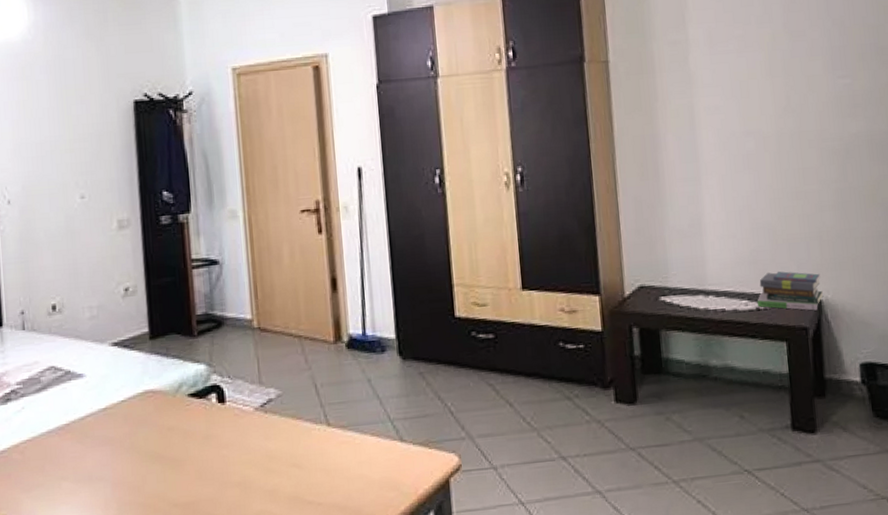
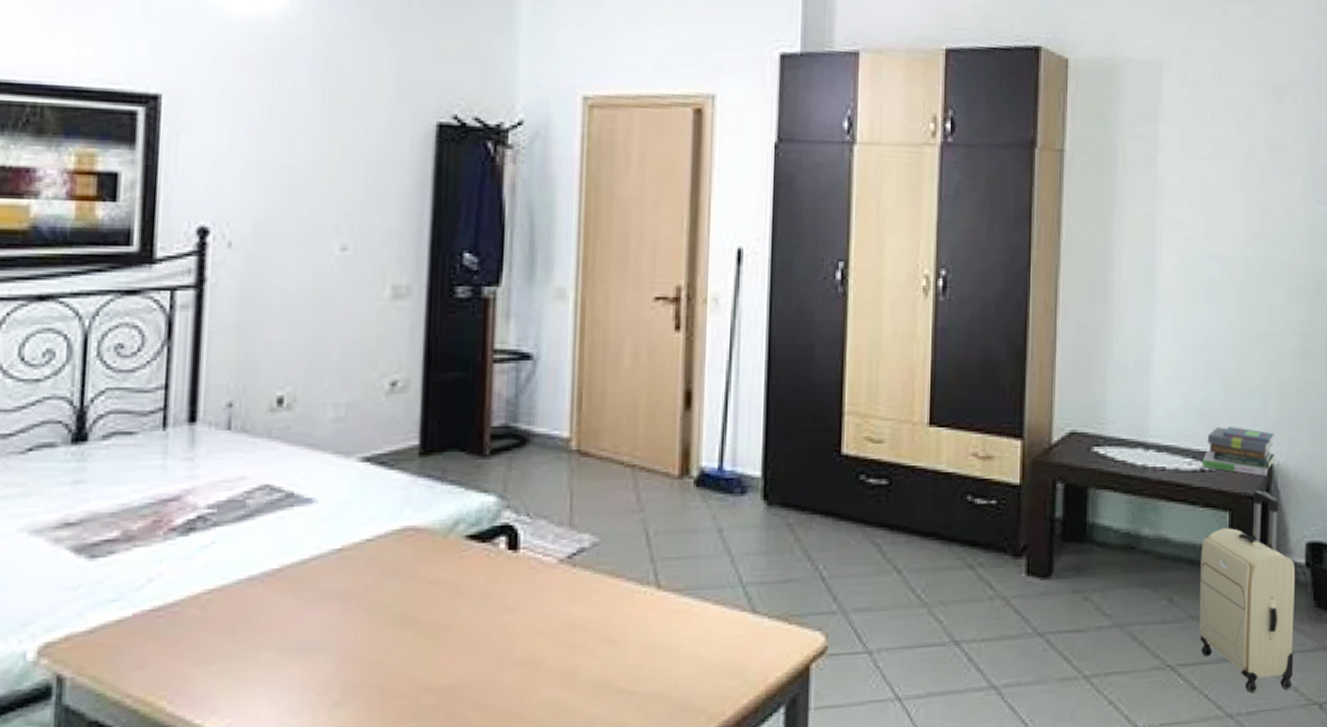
suitcase: none [764,322,860,490] -> present [1200,490,1296,693]

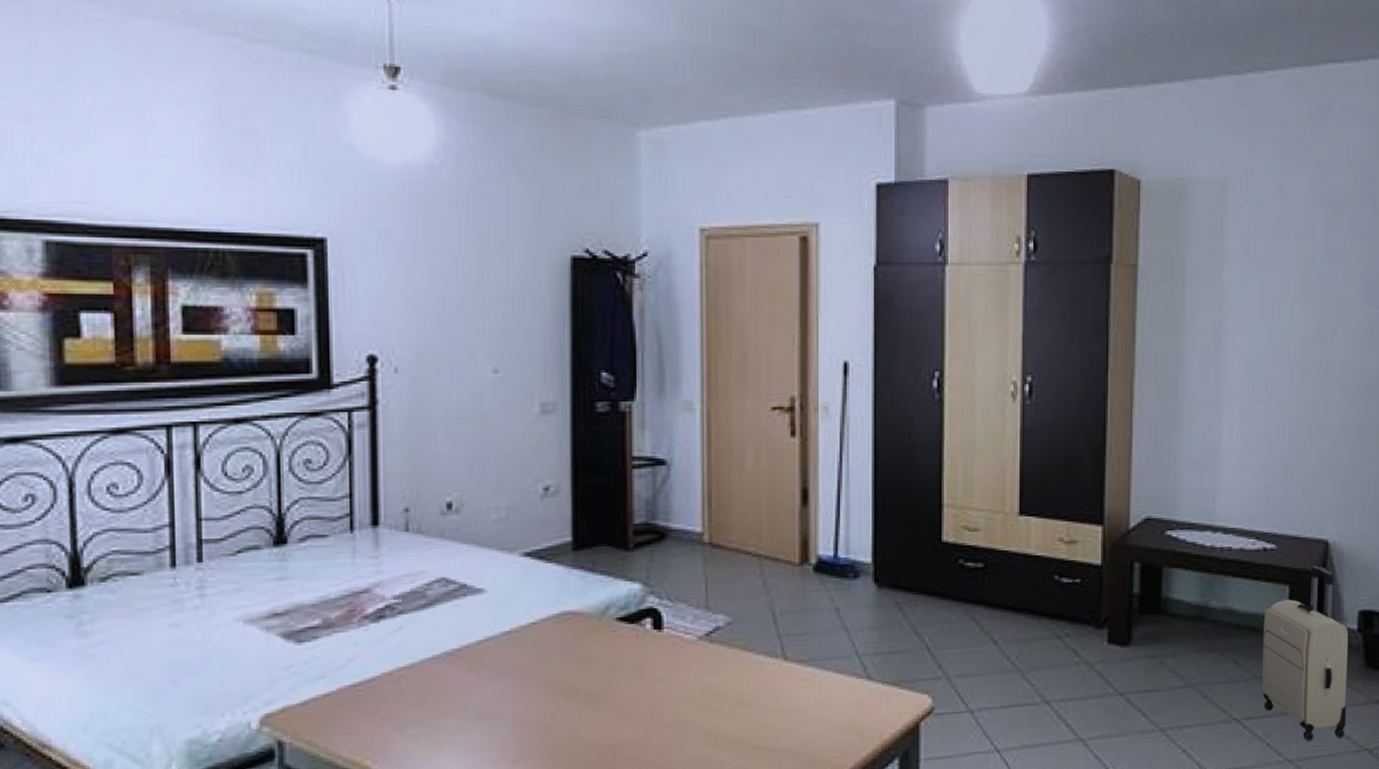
books: present [1202,427,1275,476] -> none [1264,510,1331,554]

